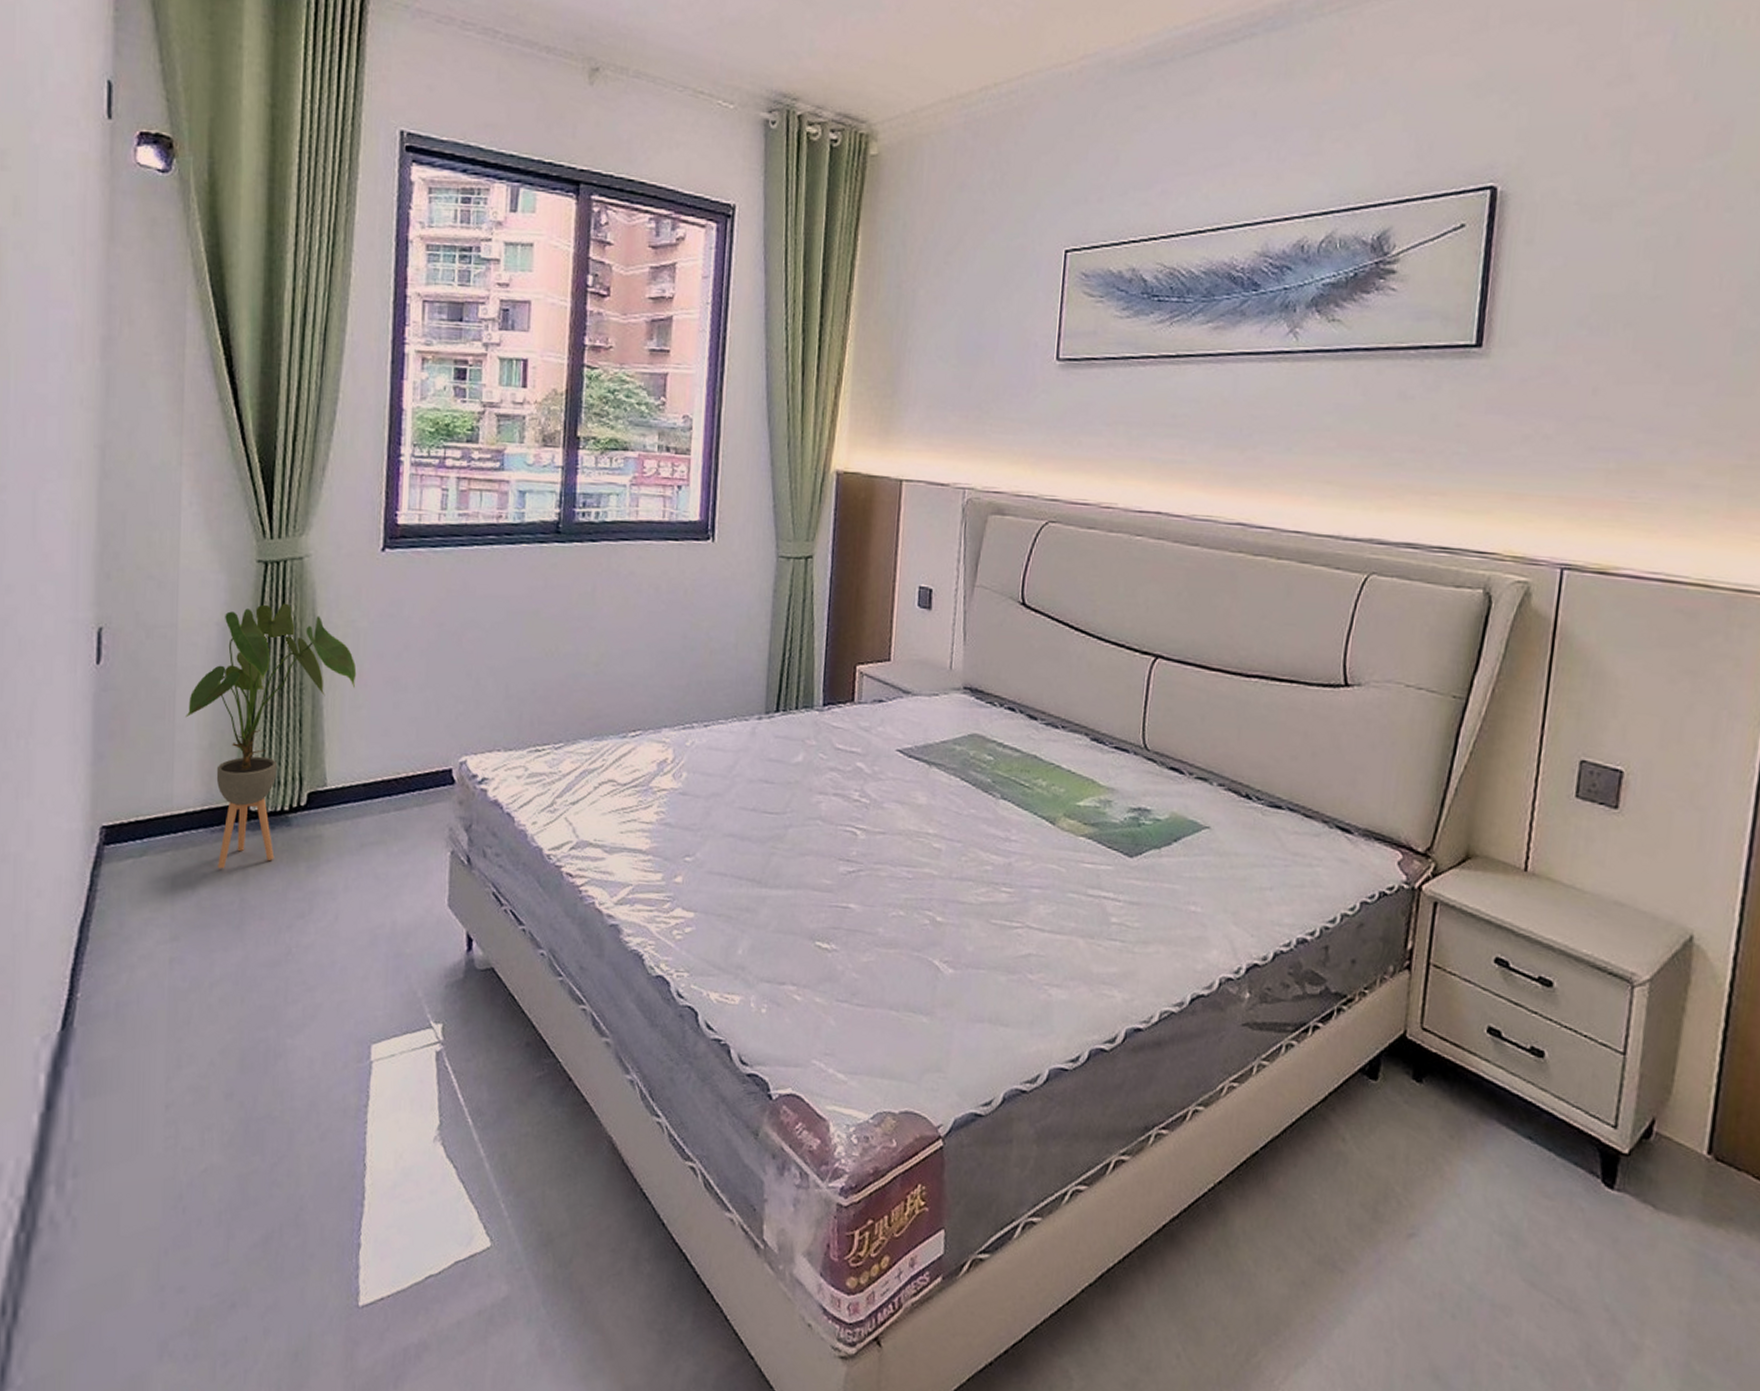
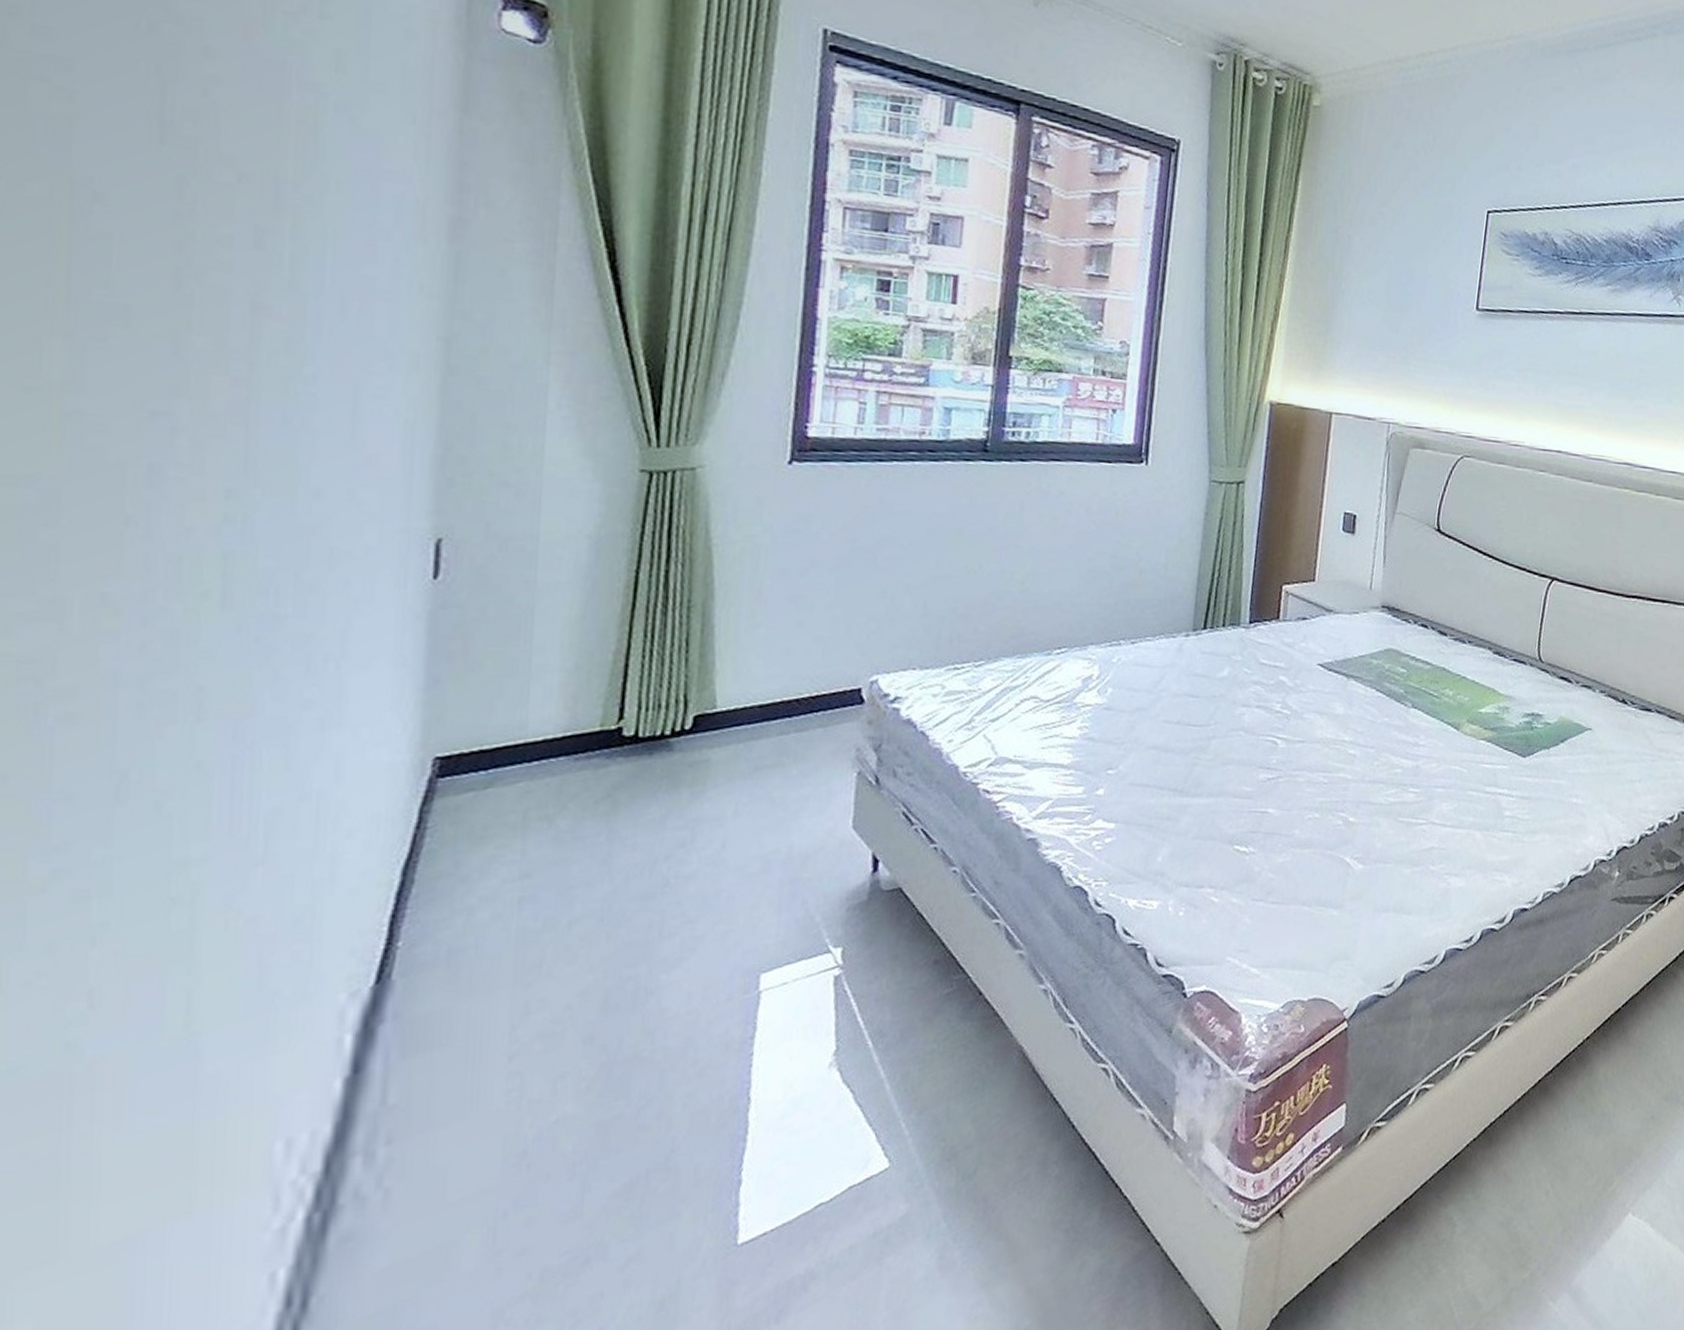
house plant: present [185,603,357,869] -> none [546,516,755,799]

